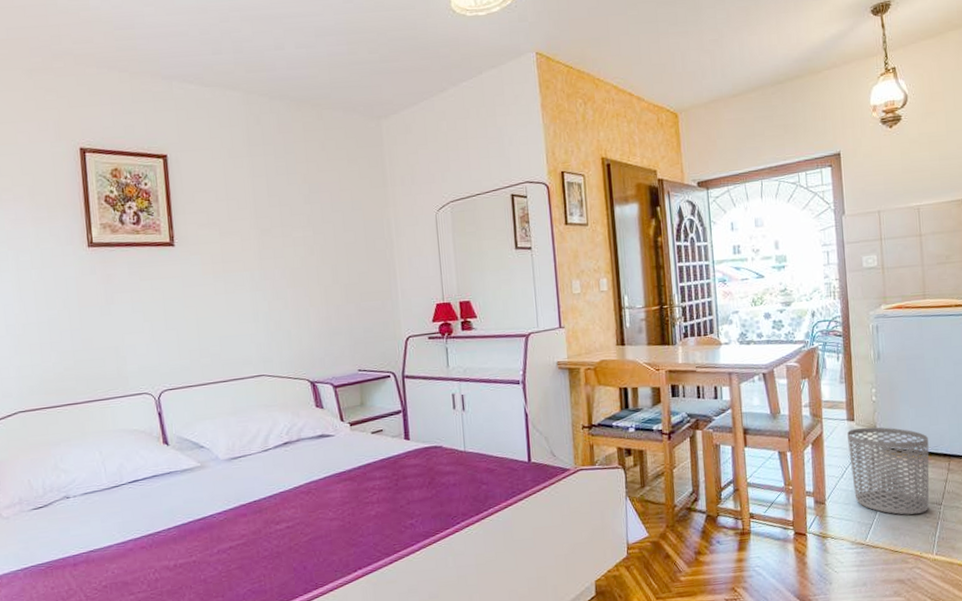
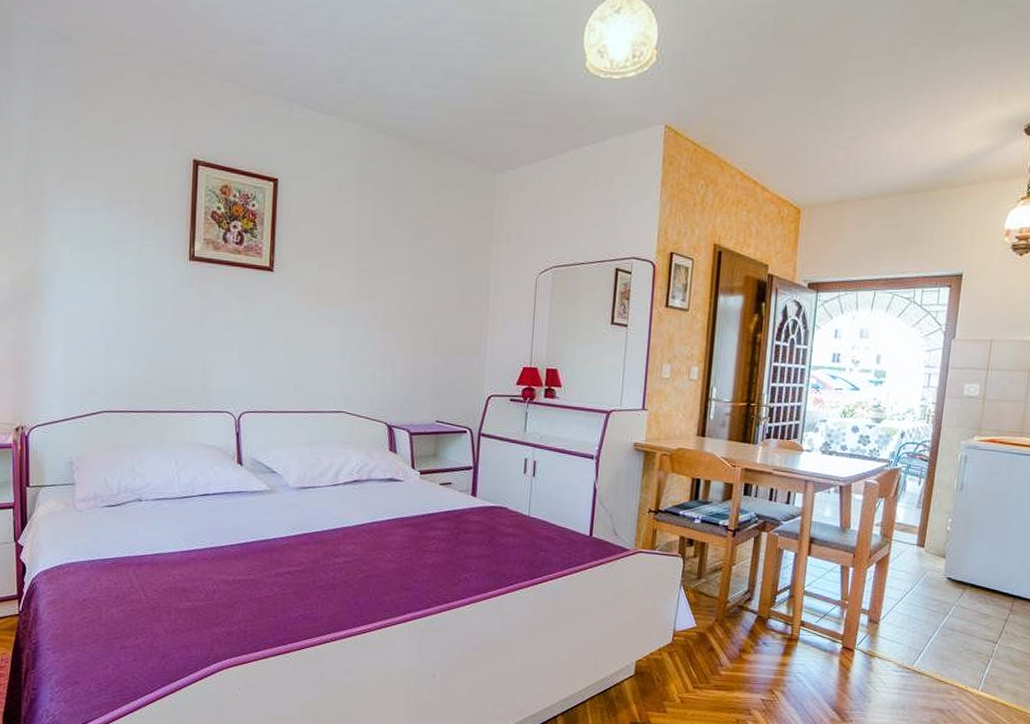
waste bin: present [847,427,930,515] -> none [910,554,996,648]

